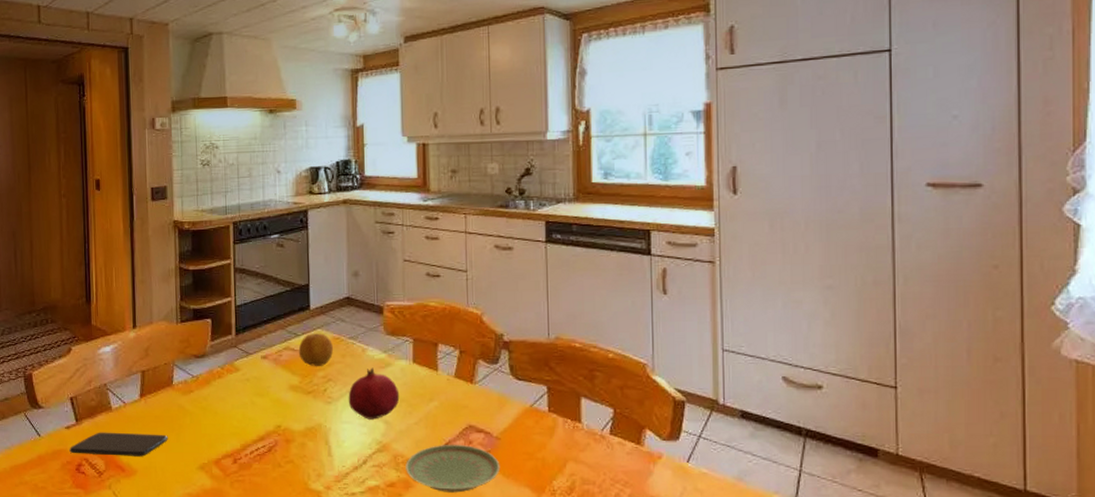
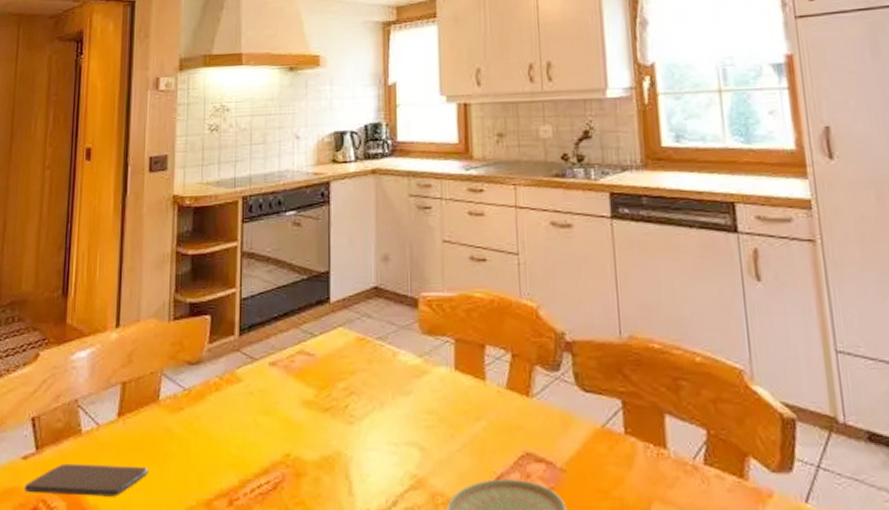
fruit: present [298,333,333,366] -> none [314,332,357,375]
fruit: present [348,367,400,420] -> none [374,376,439,445]

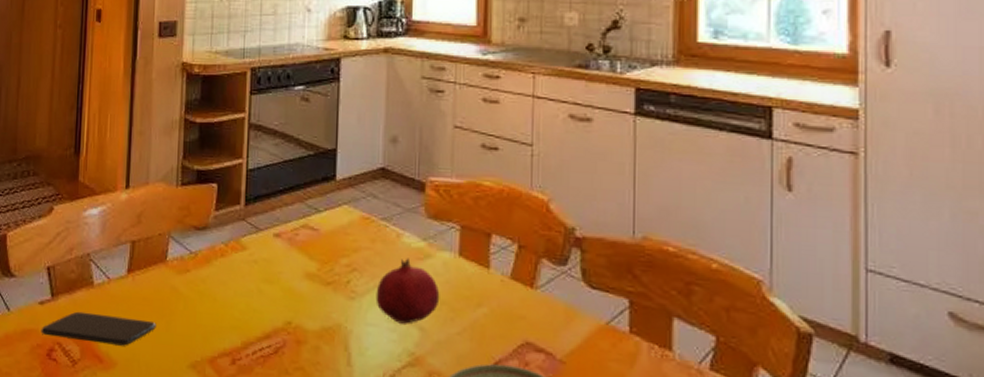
fruit: none [374,376,439,445] -> present [375,258,440,324]

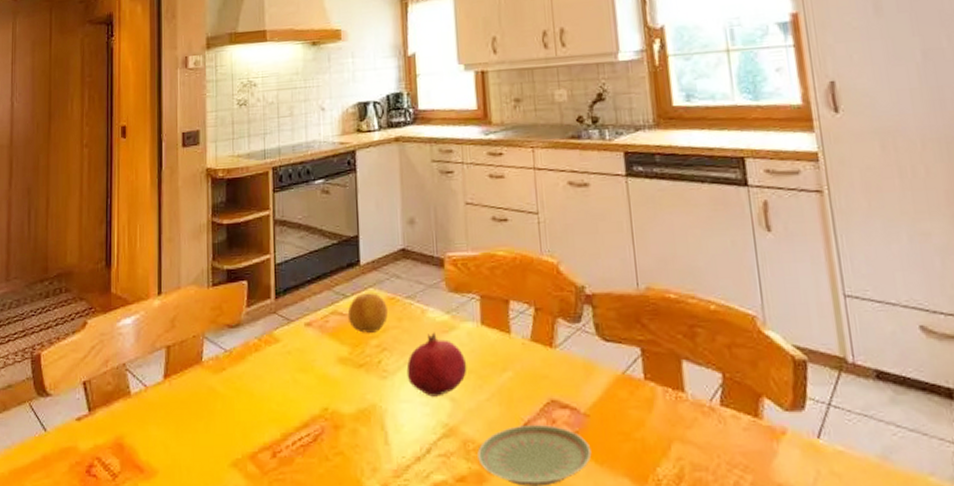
smartphone: present [41,311,156,346] -> none [79,423,196,453]
fruit: none [318,209,361,252] -> present [347,293,388,333]

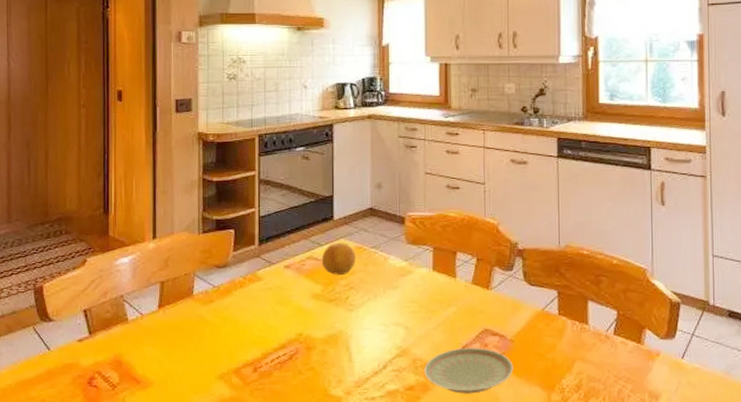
fruit: present [406,332,467,397] -> none [369,275,419,326]

